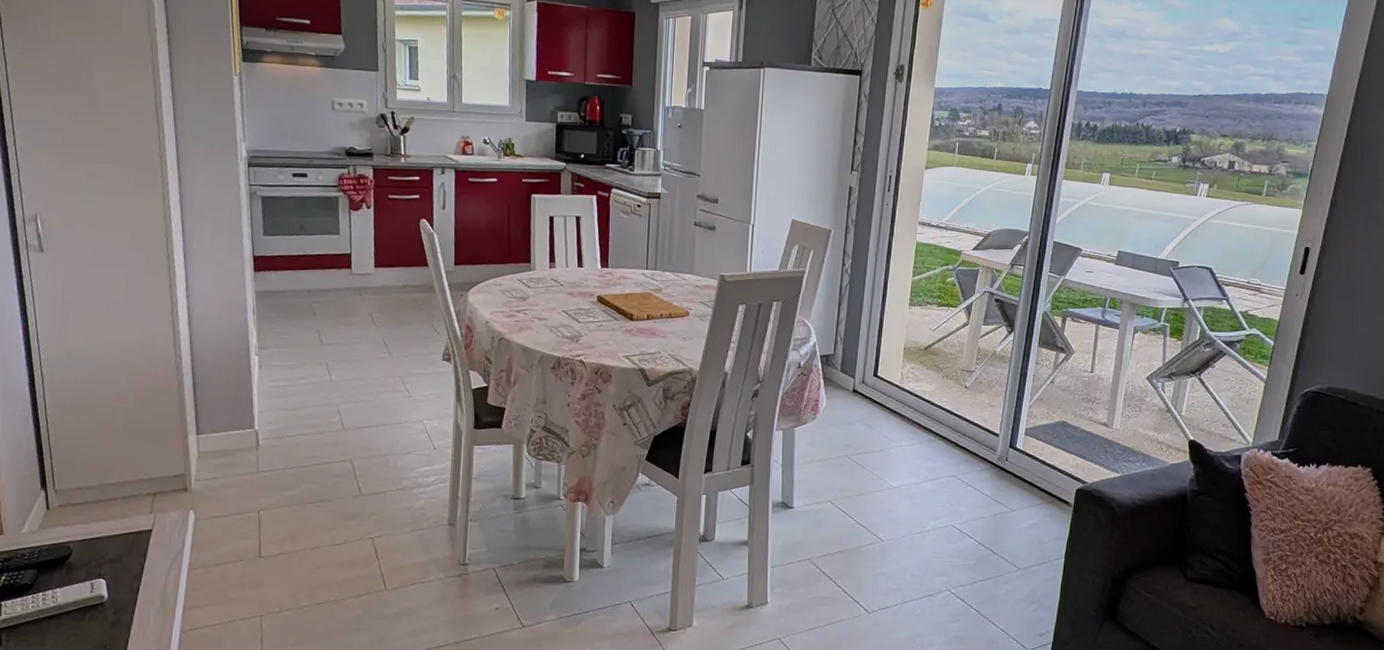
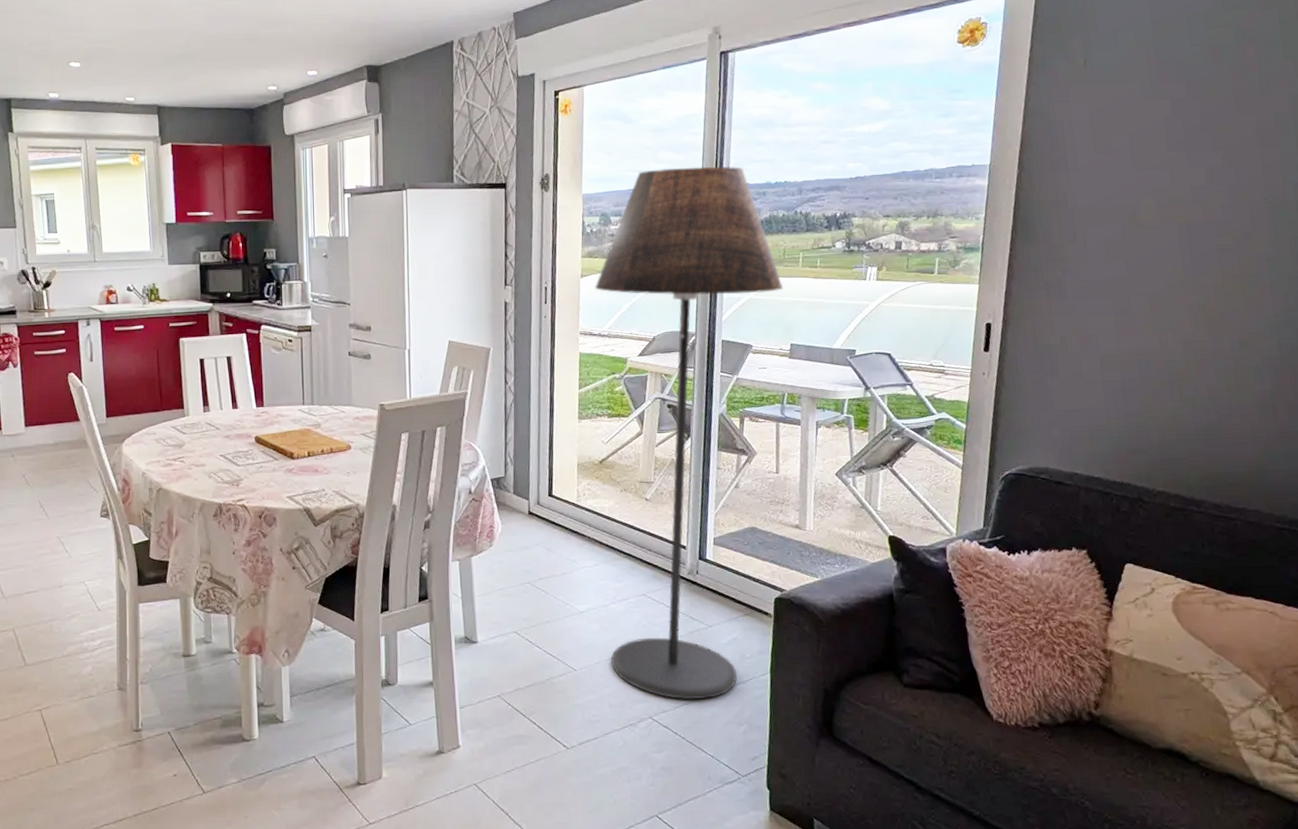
floor lamp: none [918,69,1118,578] -> present [595,166,784,700]

